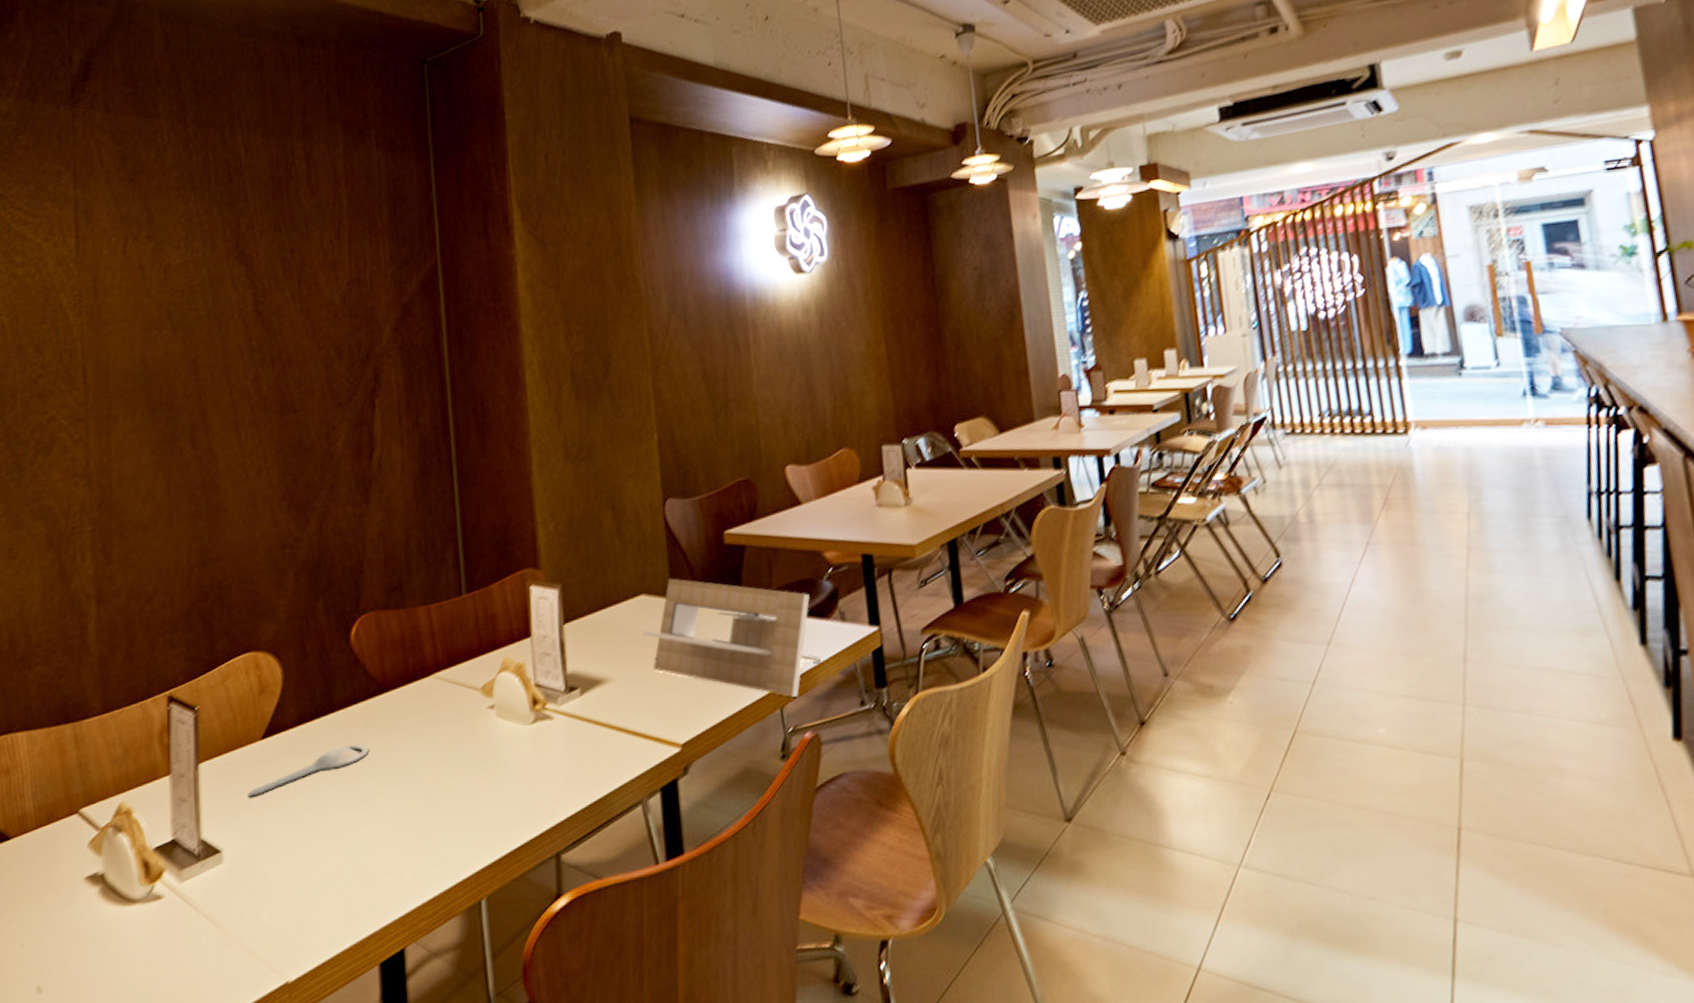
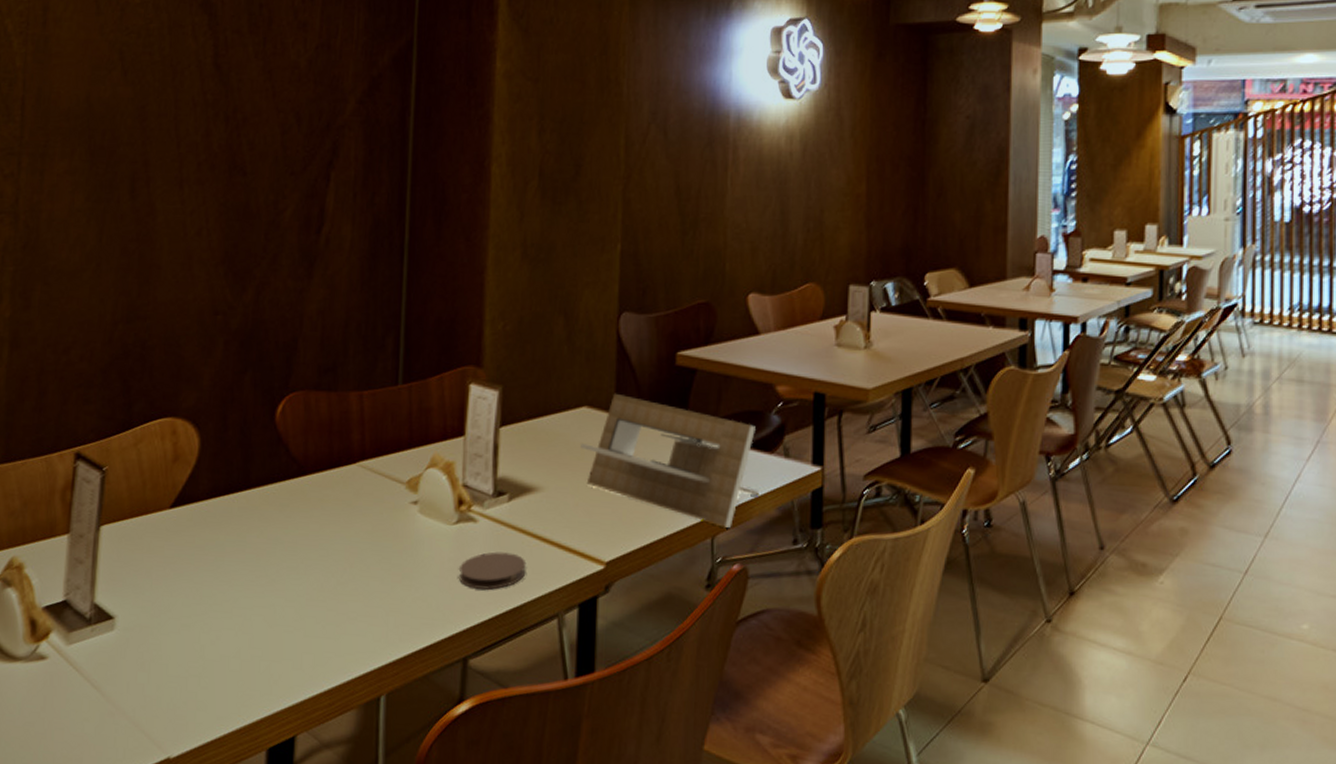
key: present [247,743,369,797] -> none [148,523,282,566]
coaster: none [542,745,606,785] -> present [459,551,527,591]

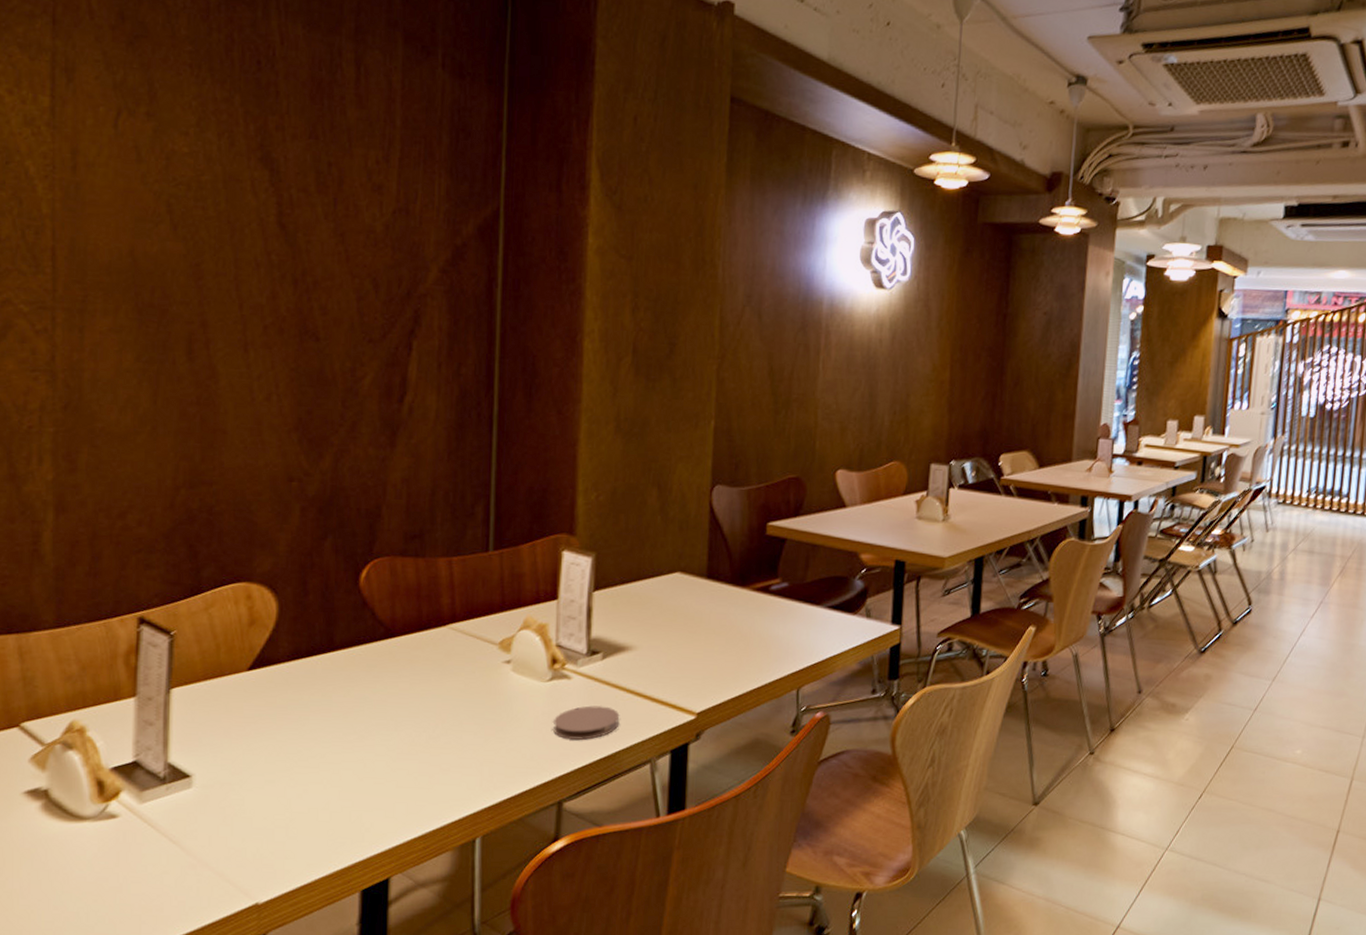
architectural model: present [579,393,759,528] -> none [672,560,842,680]

